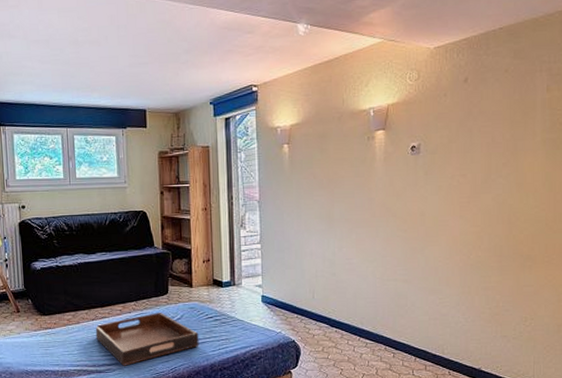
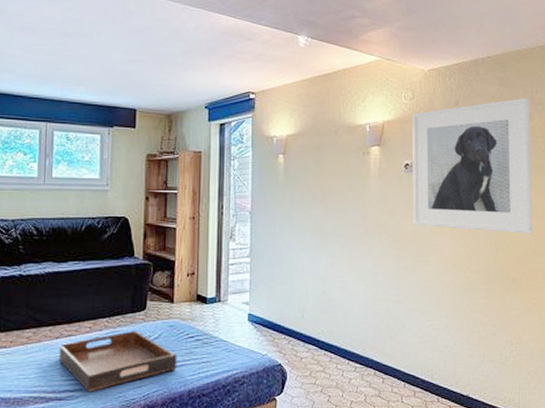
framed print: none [418,68,550,211] -> present [412,97,533,234]

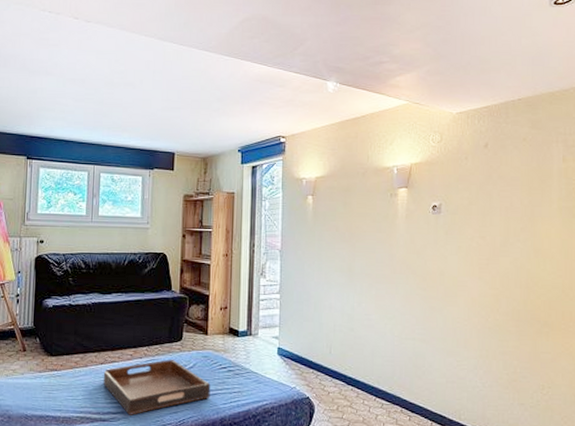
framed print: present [412,97,533,234] -> none [440,139,566,277]

